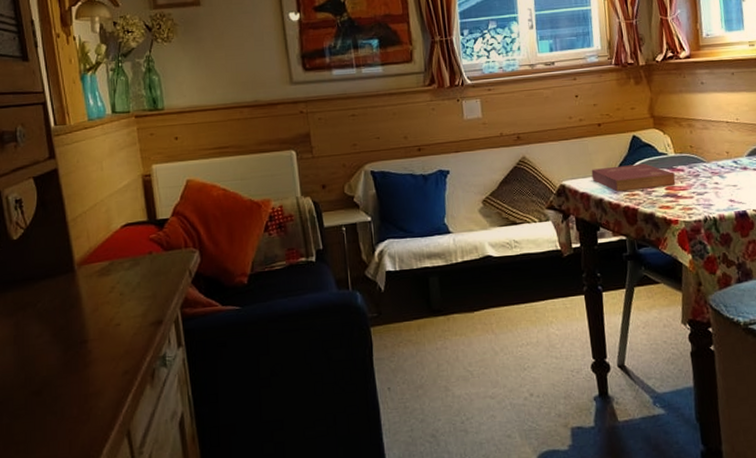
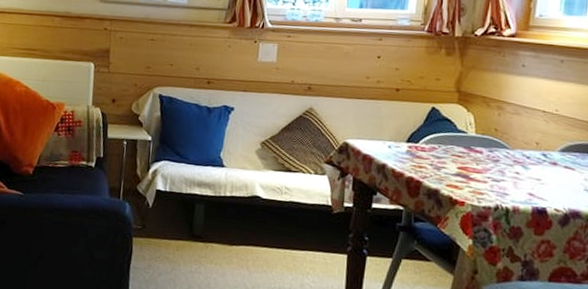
book: present [591,164,676,192] -> none [378,133,471,167]

